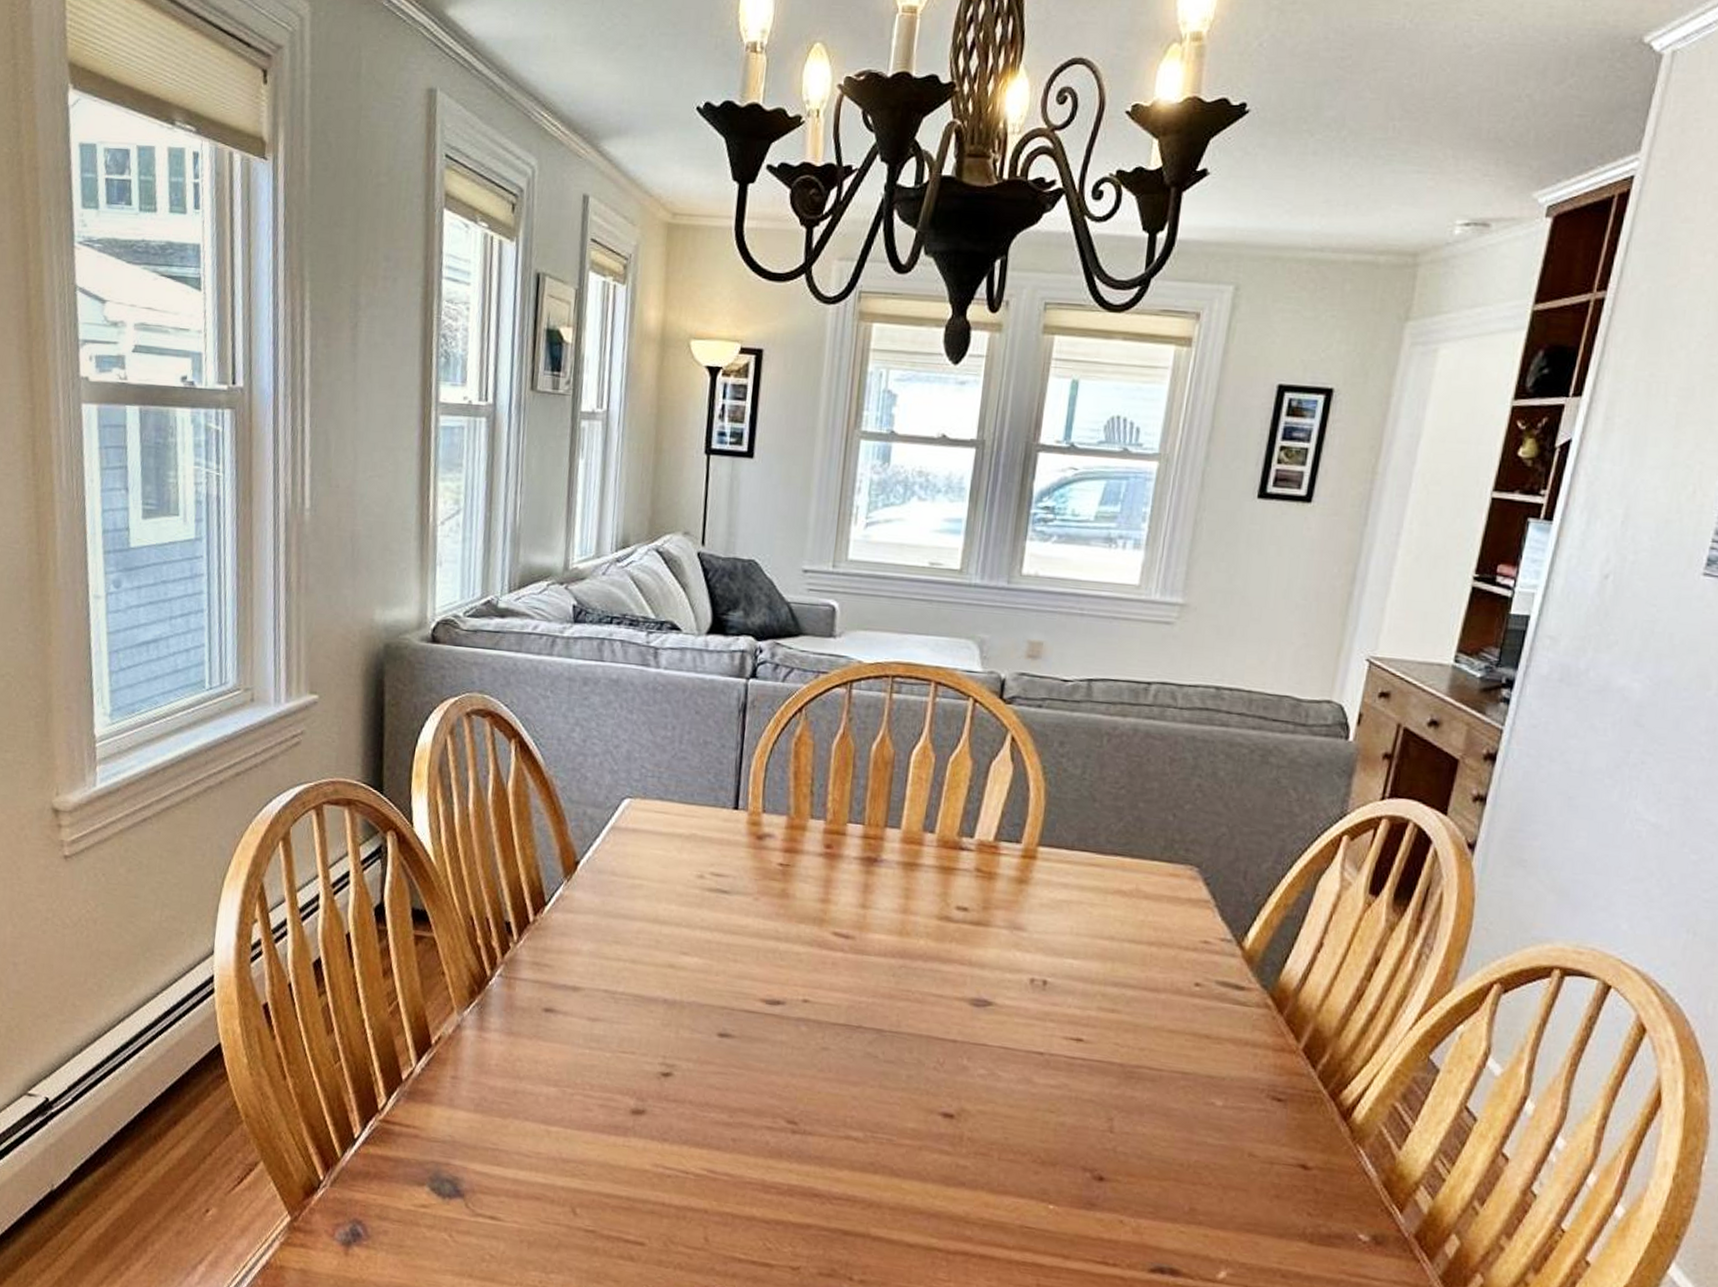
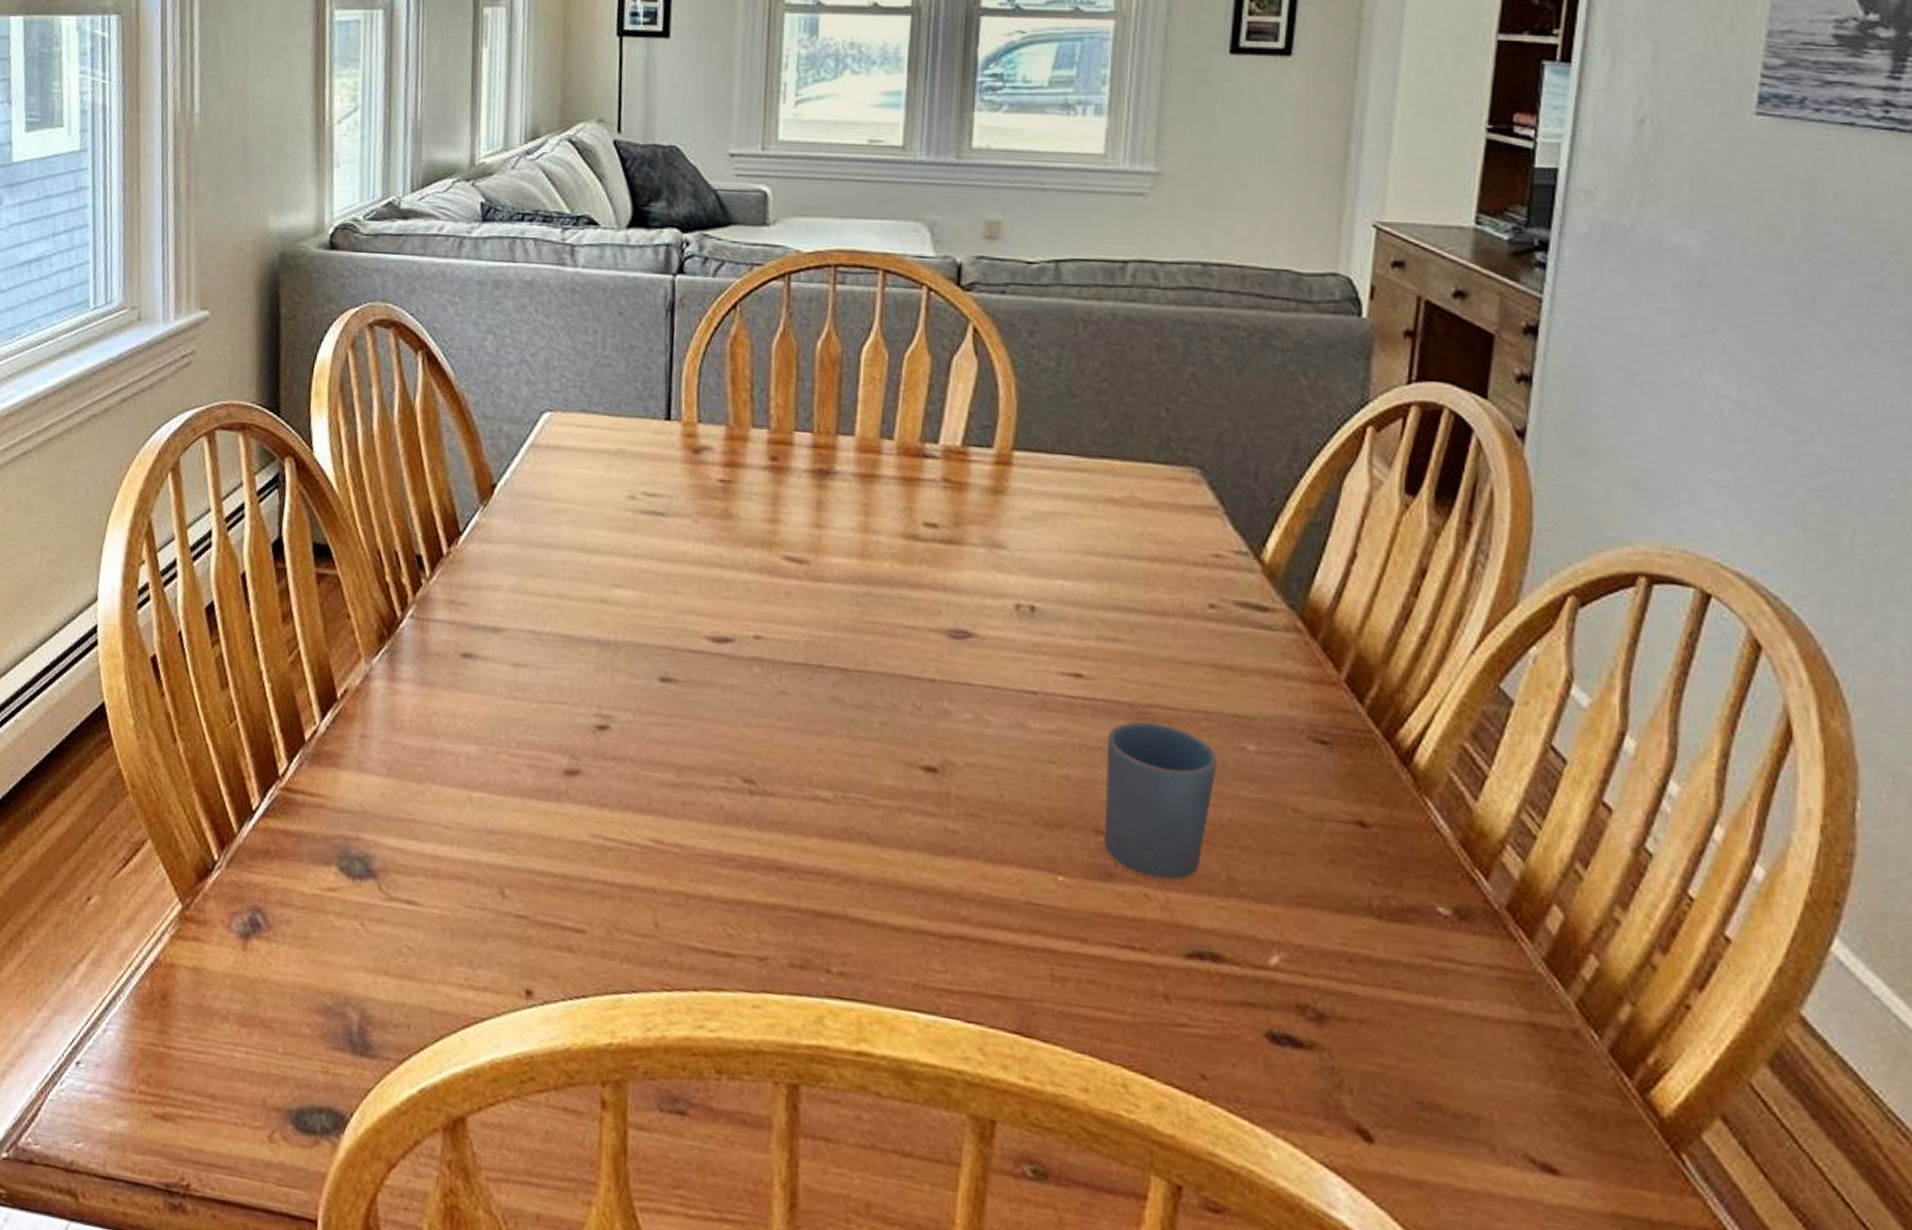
mug: none [1090,1079,1190,1212] -> present [1105,722,1217,883]

